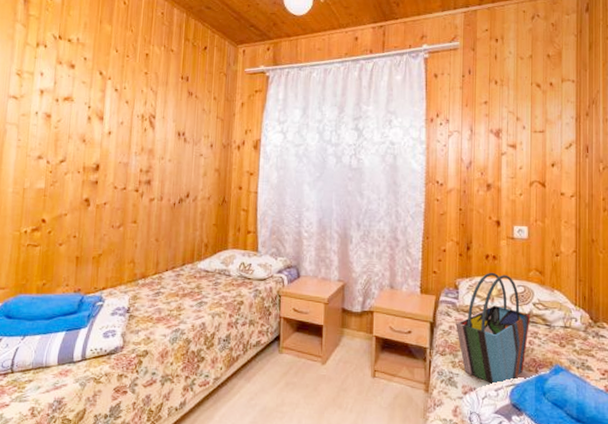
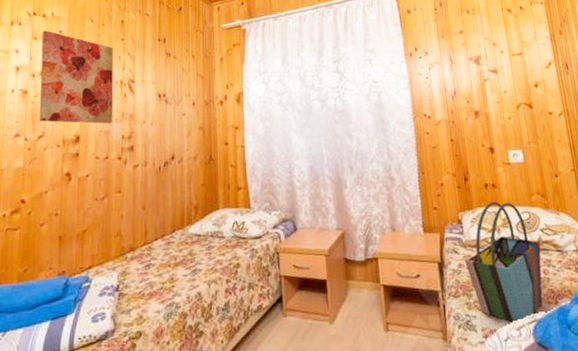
wall art: none [61,55,136,156] -> present [39,30,114,124]

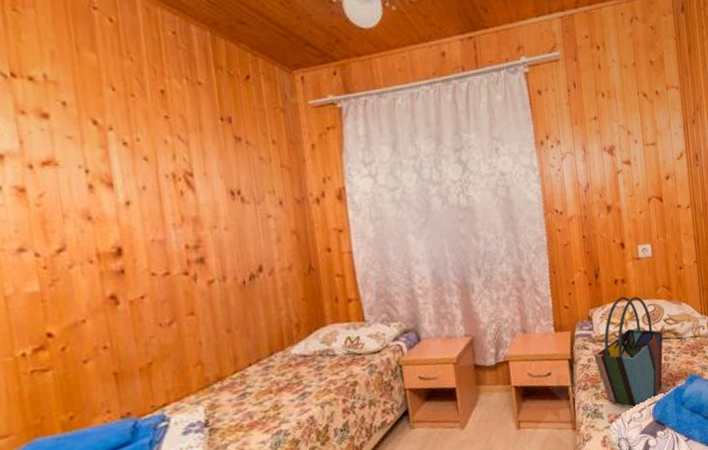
wall art: present [39,30,114,124] -> none [33,100,170,231]

